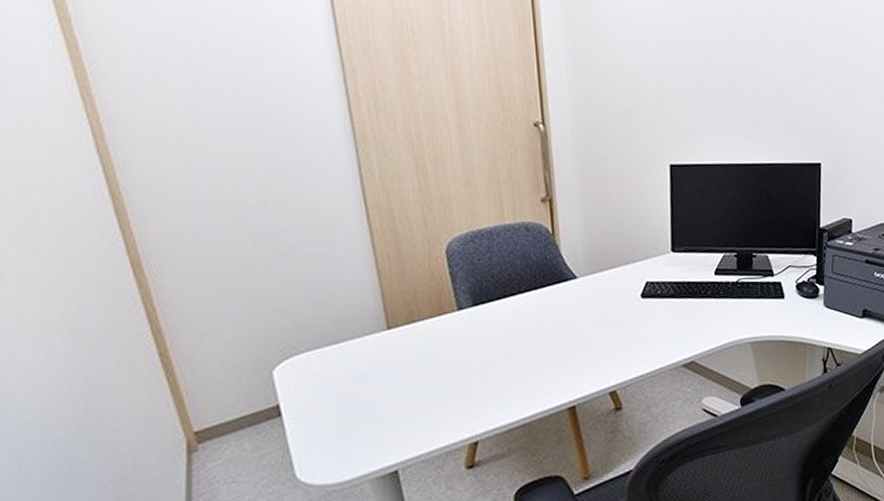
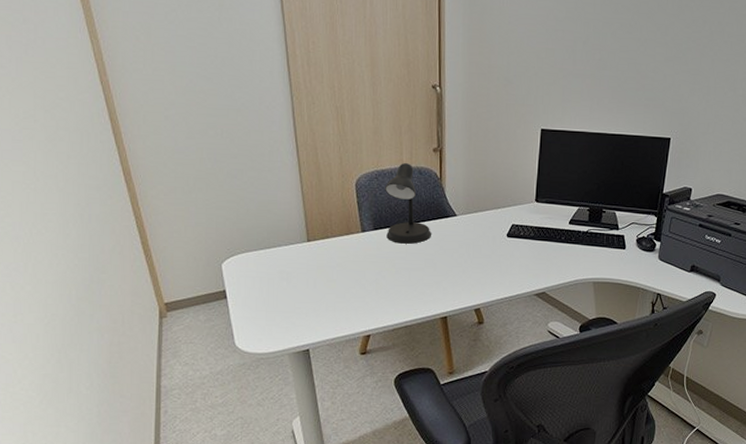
desk lamp: none [484,219,547,320] -> present [385,163,431,244]

